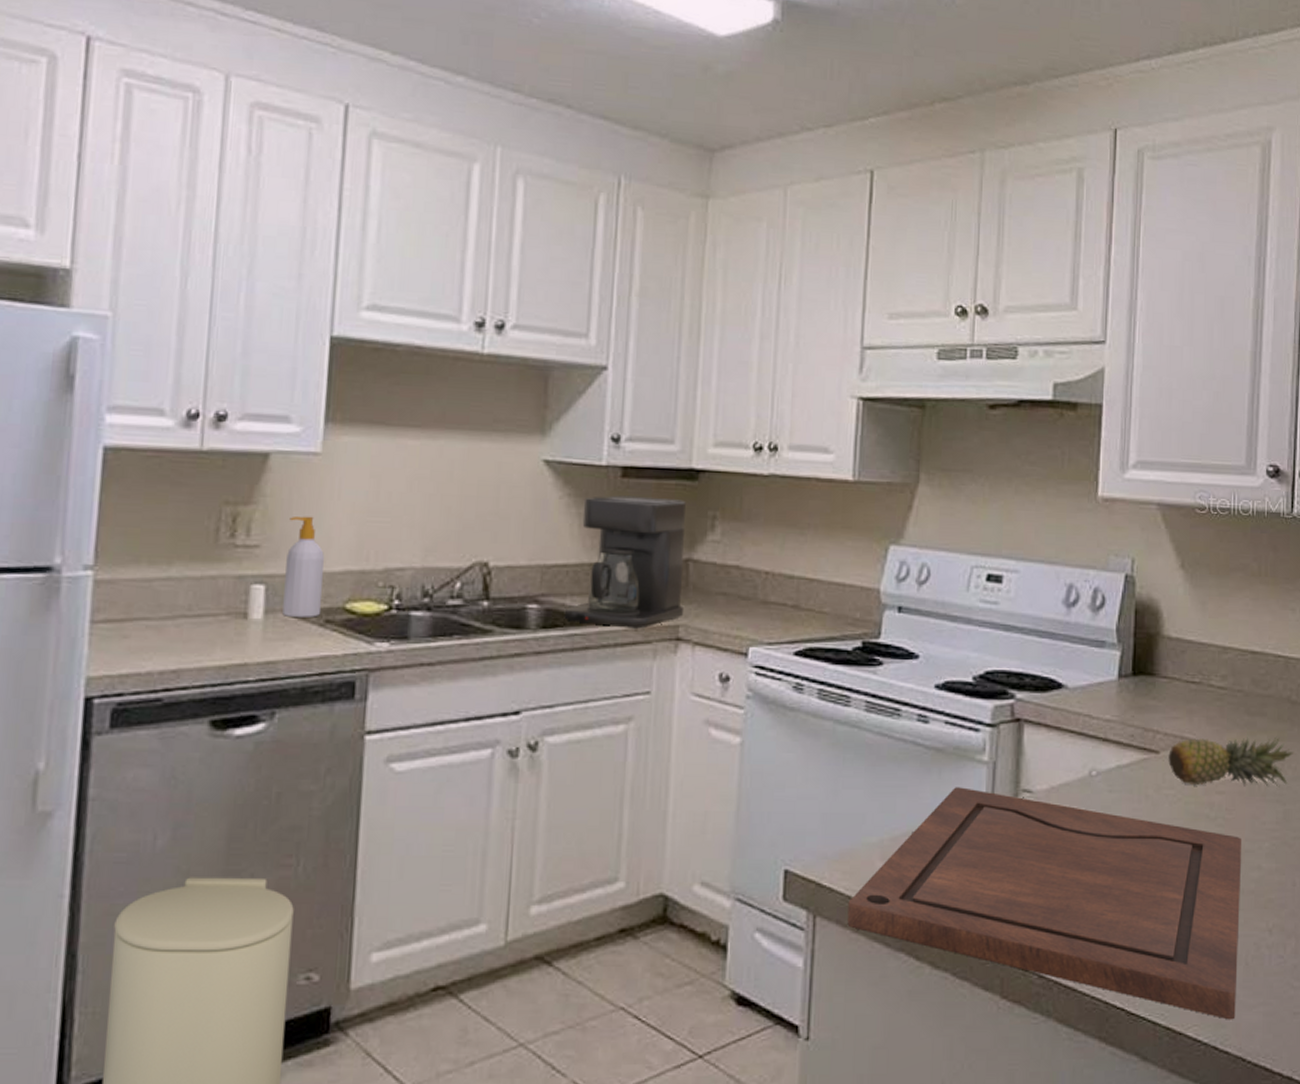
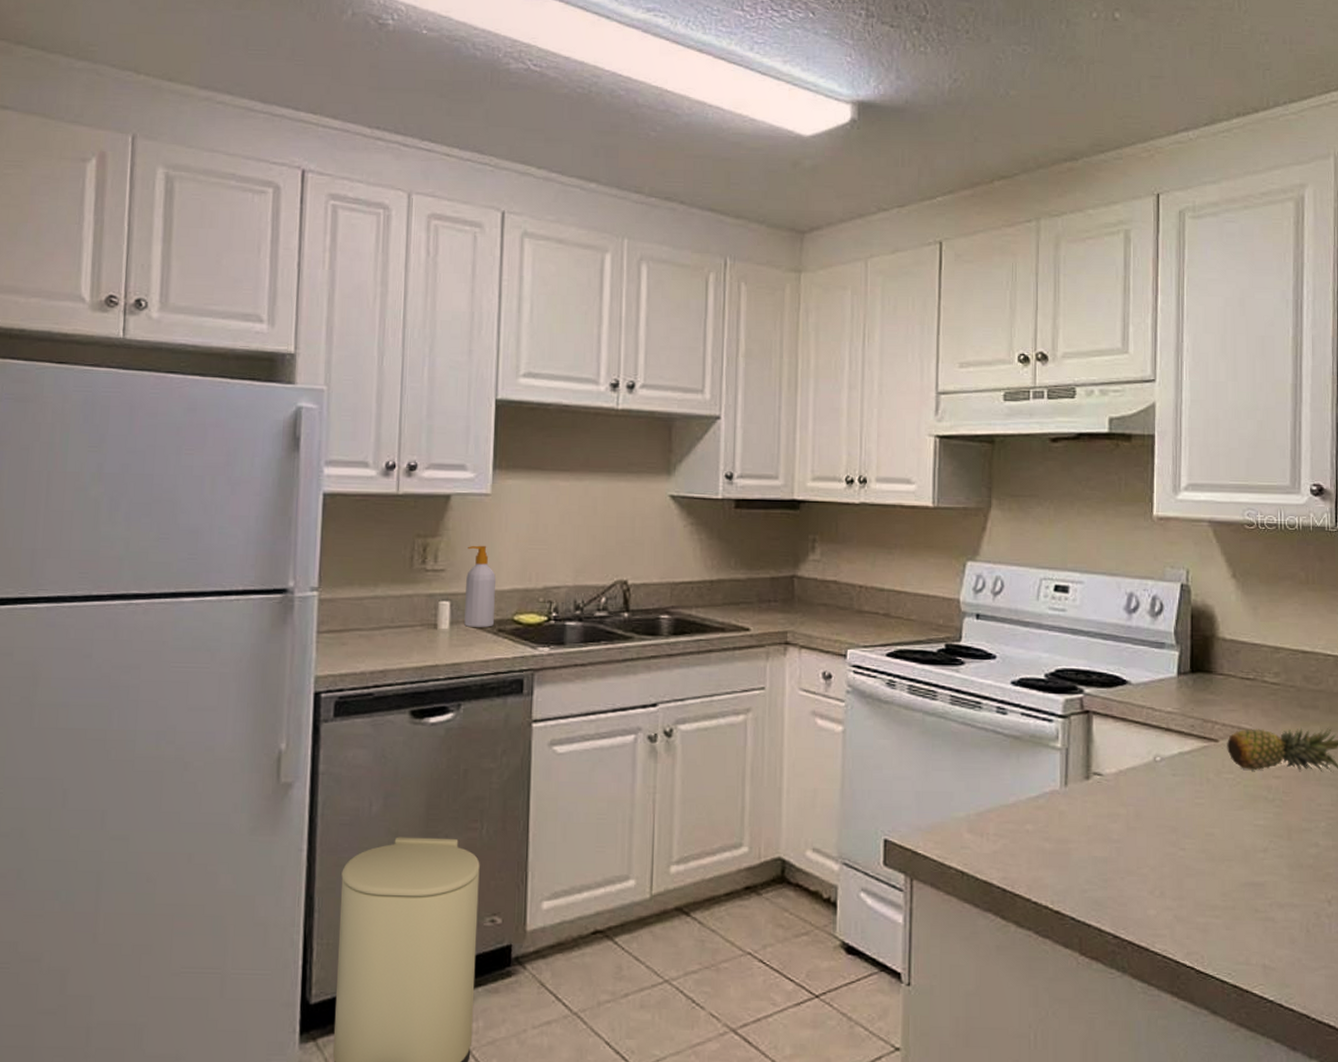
coffee maker: present [564,495,686,630] -> none [691,523,791,636]
cutting board: present [847,787,1242,1020] -> none [940,770,1300,981]

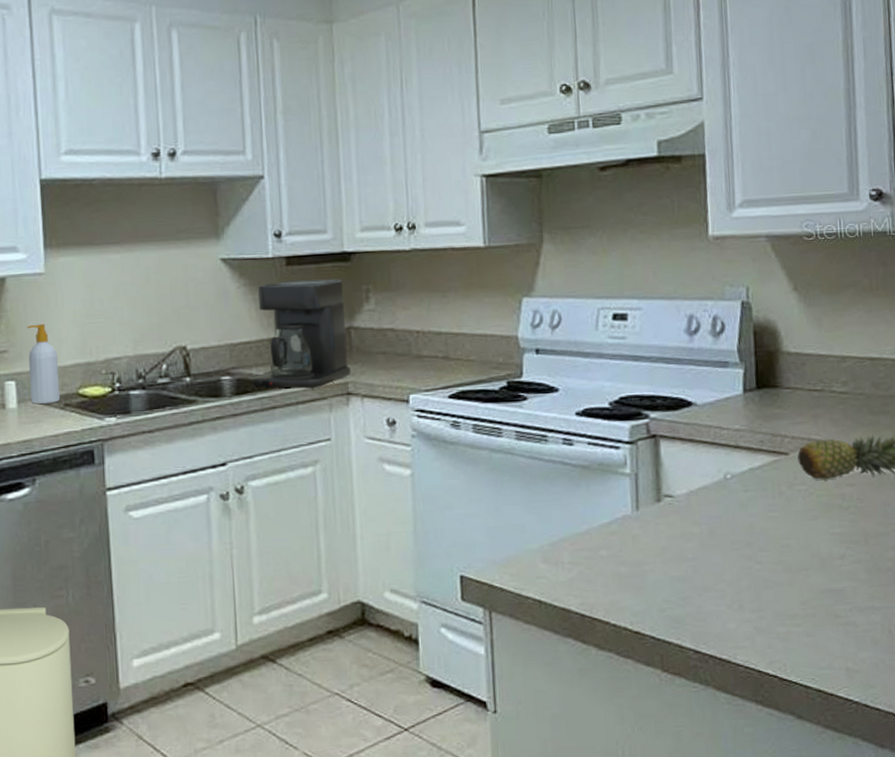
coffee maker: none [691,523,791,636] -> present [252,279,351,390]

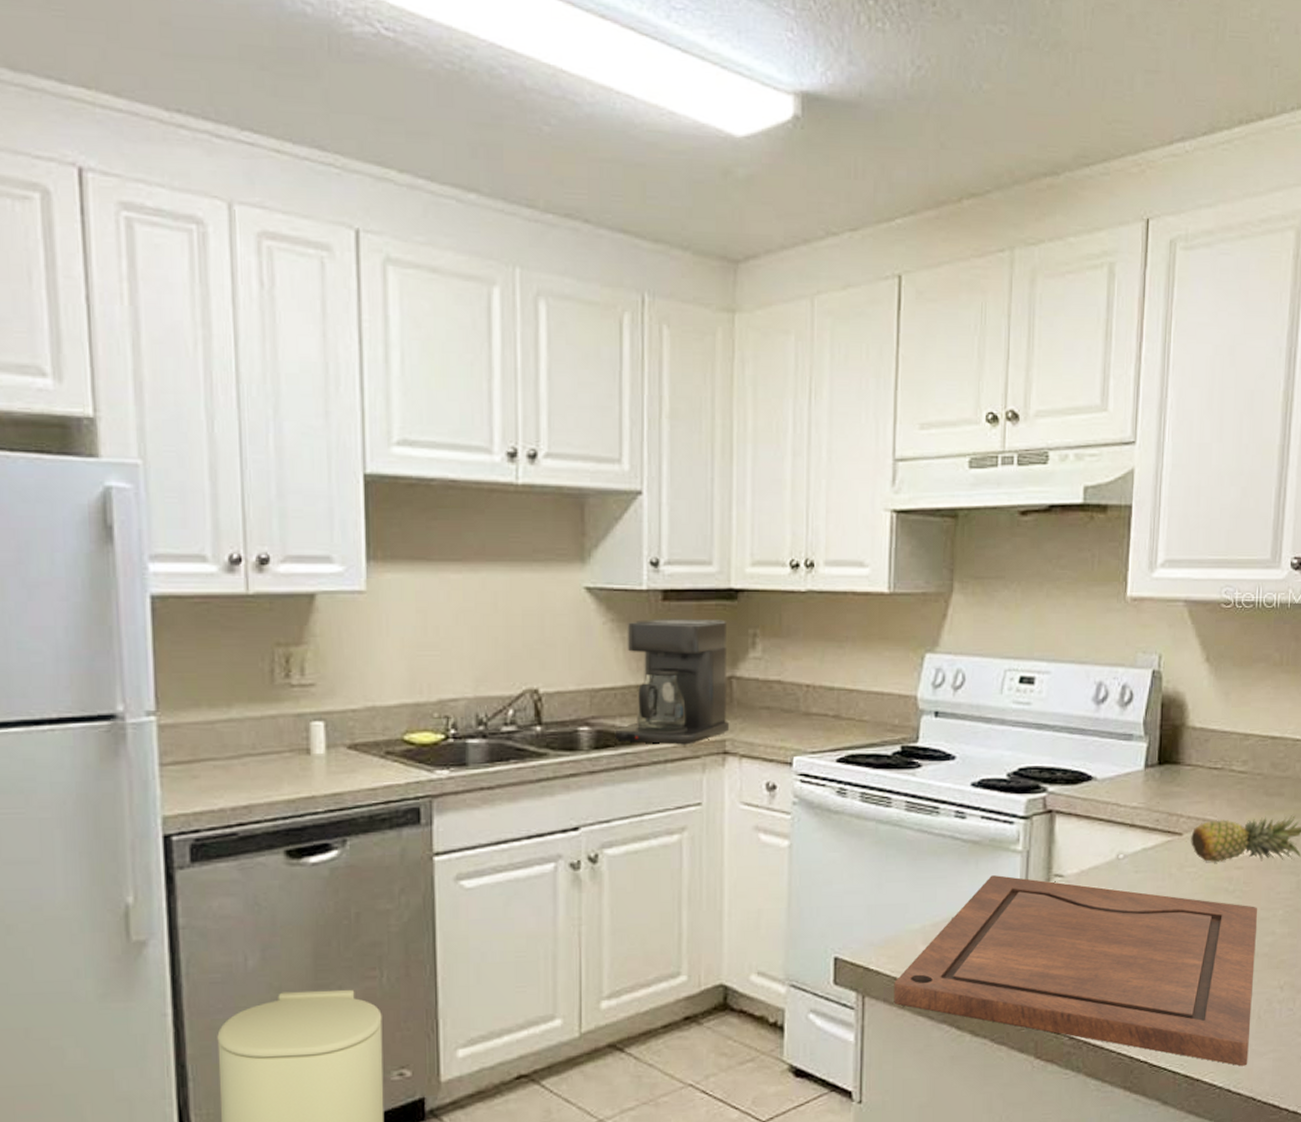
soap bottle: present [27,323,61,405] -> none [341,653,381,752]
cutting board: none [518,497,883,681] -> present [894,875,1258,1066]

